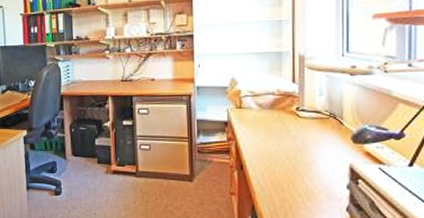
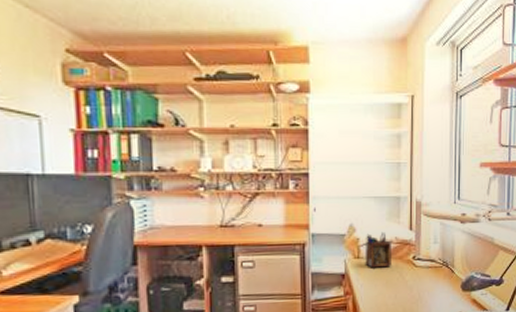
desk organizer: none [246,84,274,118] -> present [364,231,391,268]

